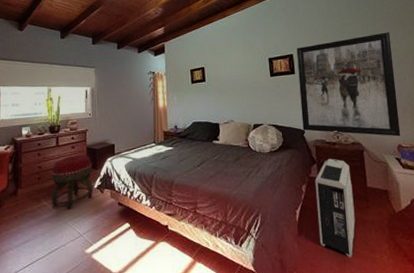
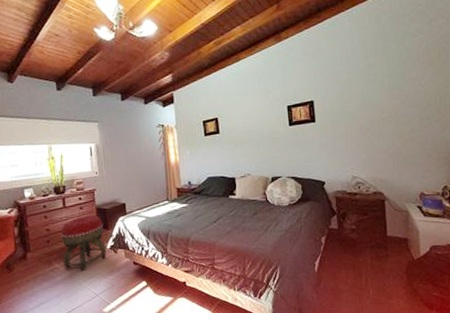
wall art: present [296,32,401,137] -> none [317,73,424,185]
air purifier: present [314,158,355,258] -> none [334,209,374,305]

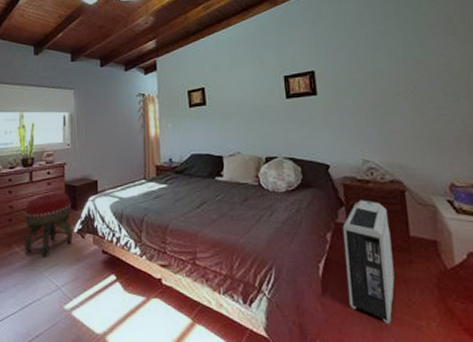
air purifier: none [334,209,374,305] -> present [342,200,395,325]

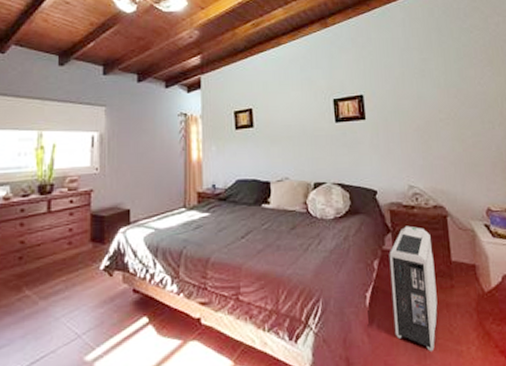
footstool: present [24,193,73,258] -> none [37,224,98,301]

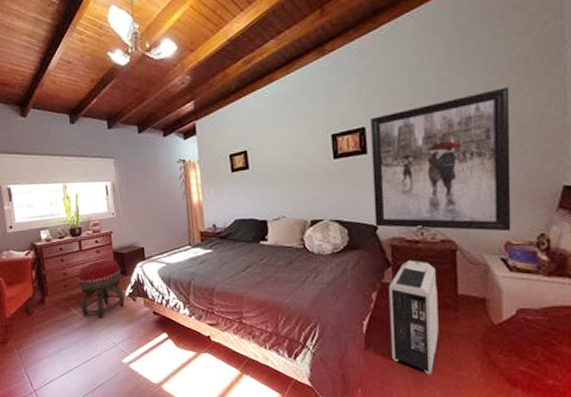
footstool: none [37,224,98,301] -> present [77,260,125,319]
wall art: none [367,71,490,199] -> present [370,87,511,232]

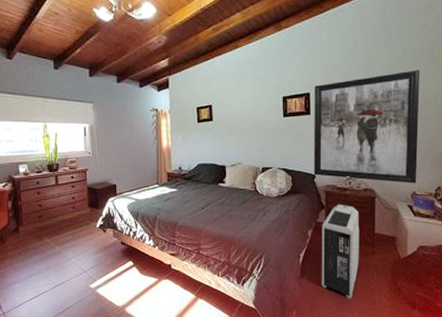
footstool: present [77,260,125,319] -> none [52,194,96,247]

